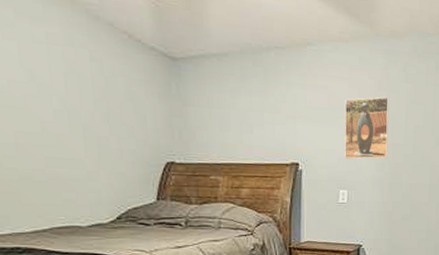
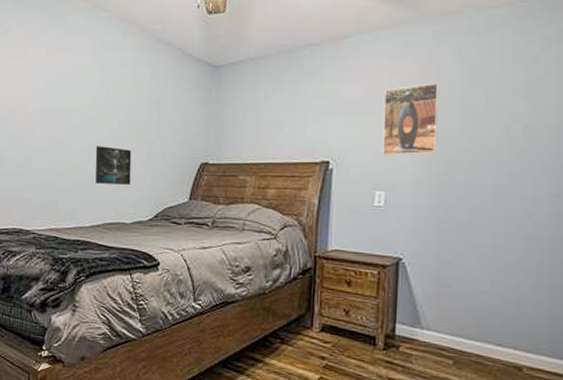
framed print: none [25,139,81,185] -> present [95,146,132,185]

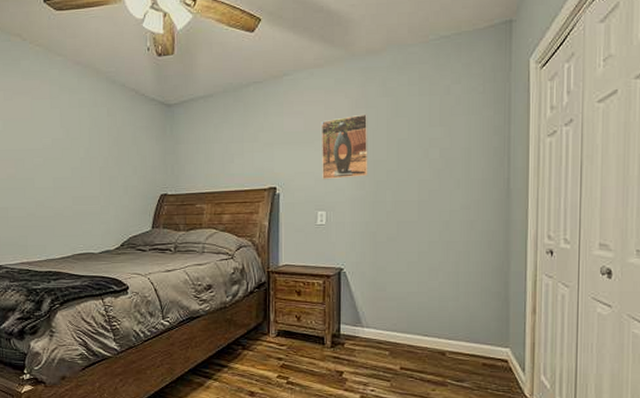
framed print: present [95,146,132,185] -> none [60,183,96,218]

